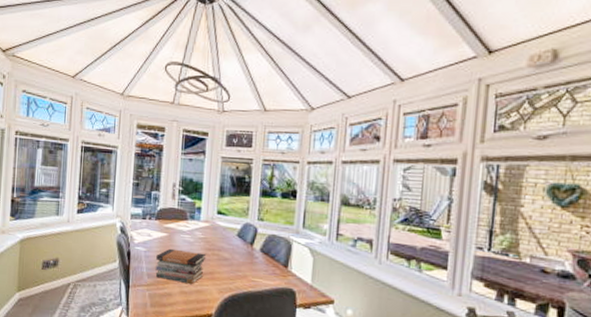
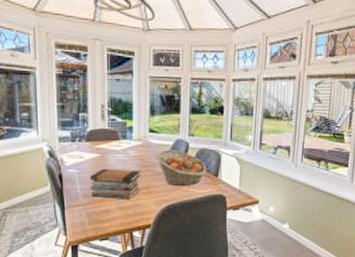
fruit basket: none [222,233,275,276] -> present [156,149,207,187]

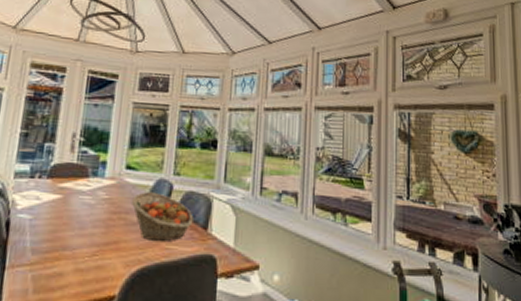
book stack: present [90,168,141,200] -> none [43,214,111,260]

